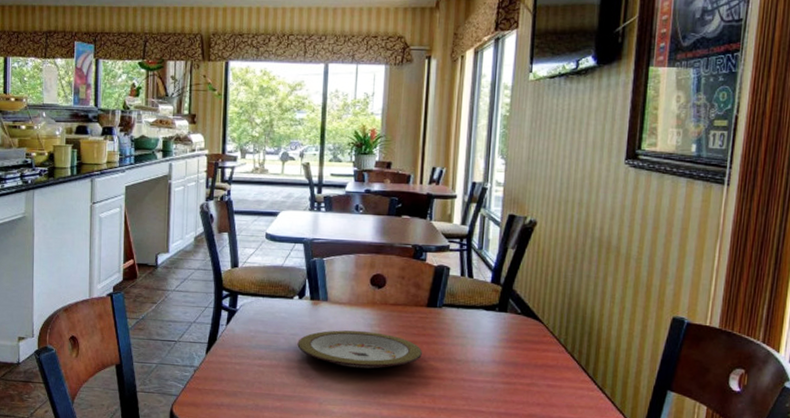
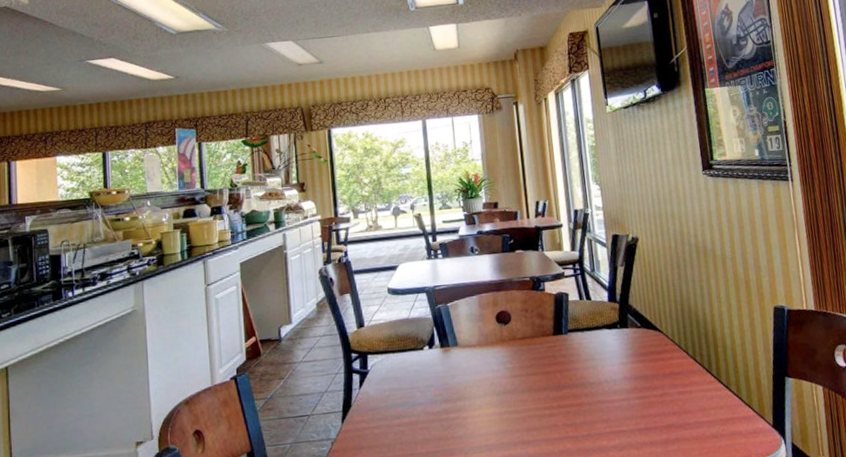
plate: present [297,330,422,370] -> none [434,369,557,411]

